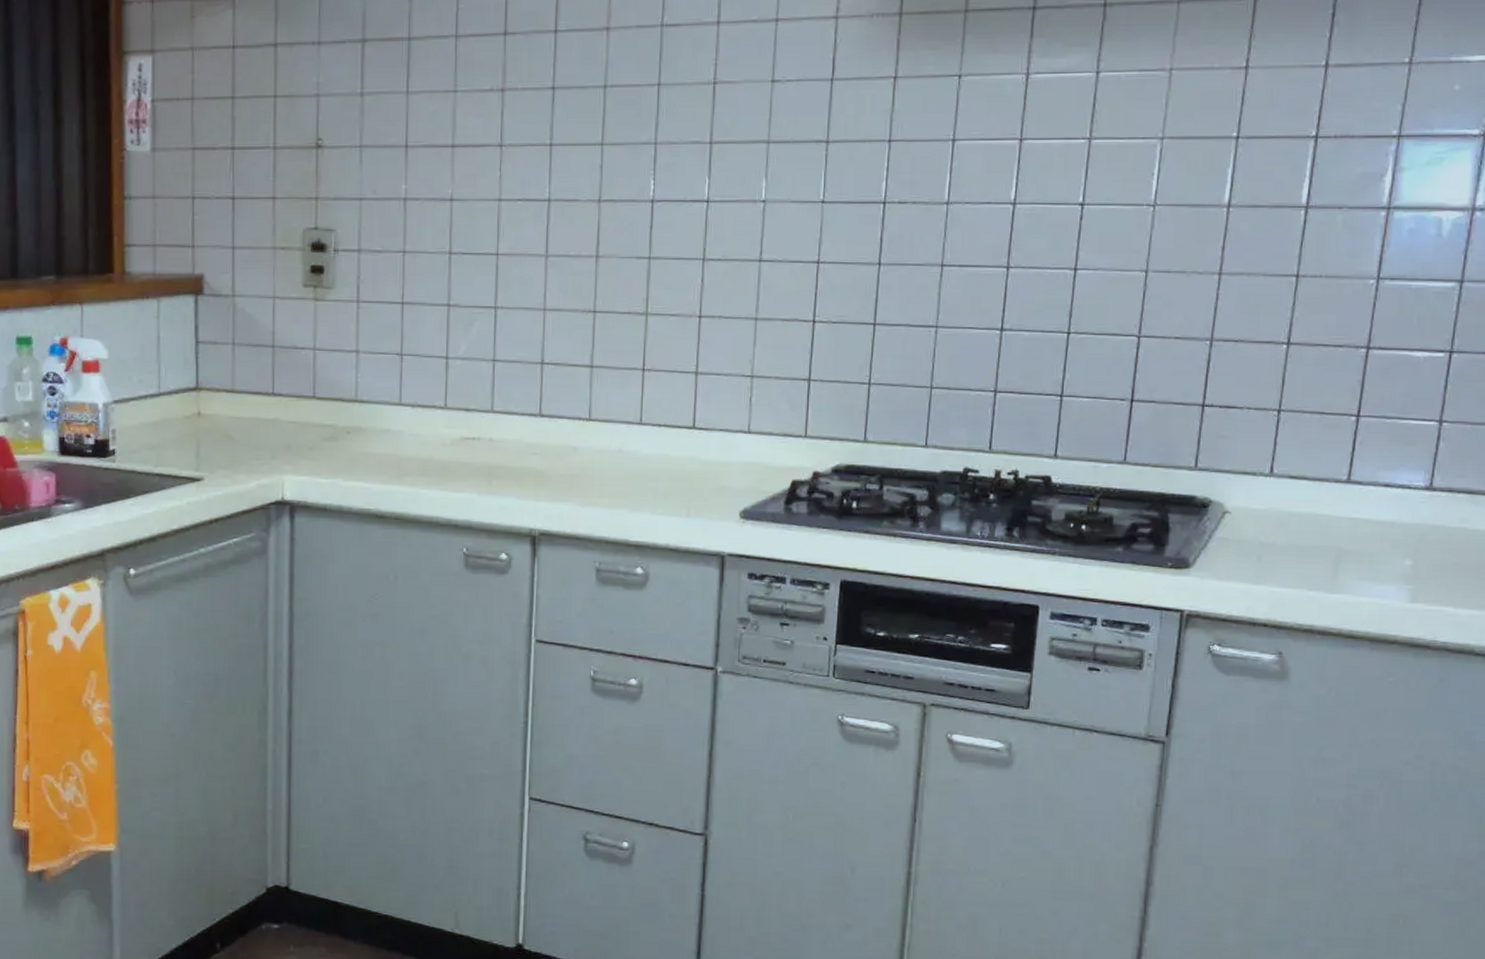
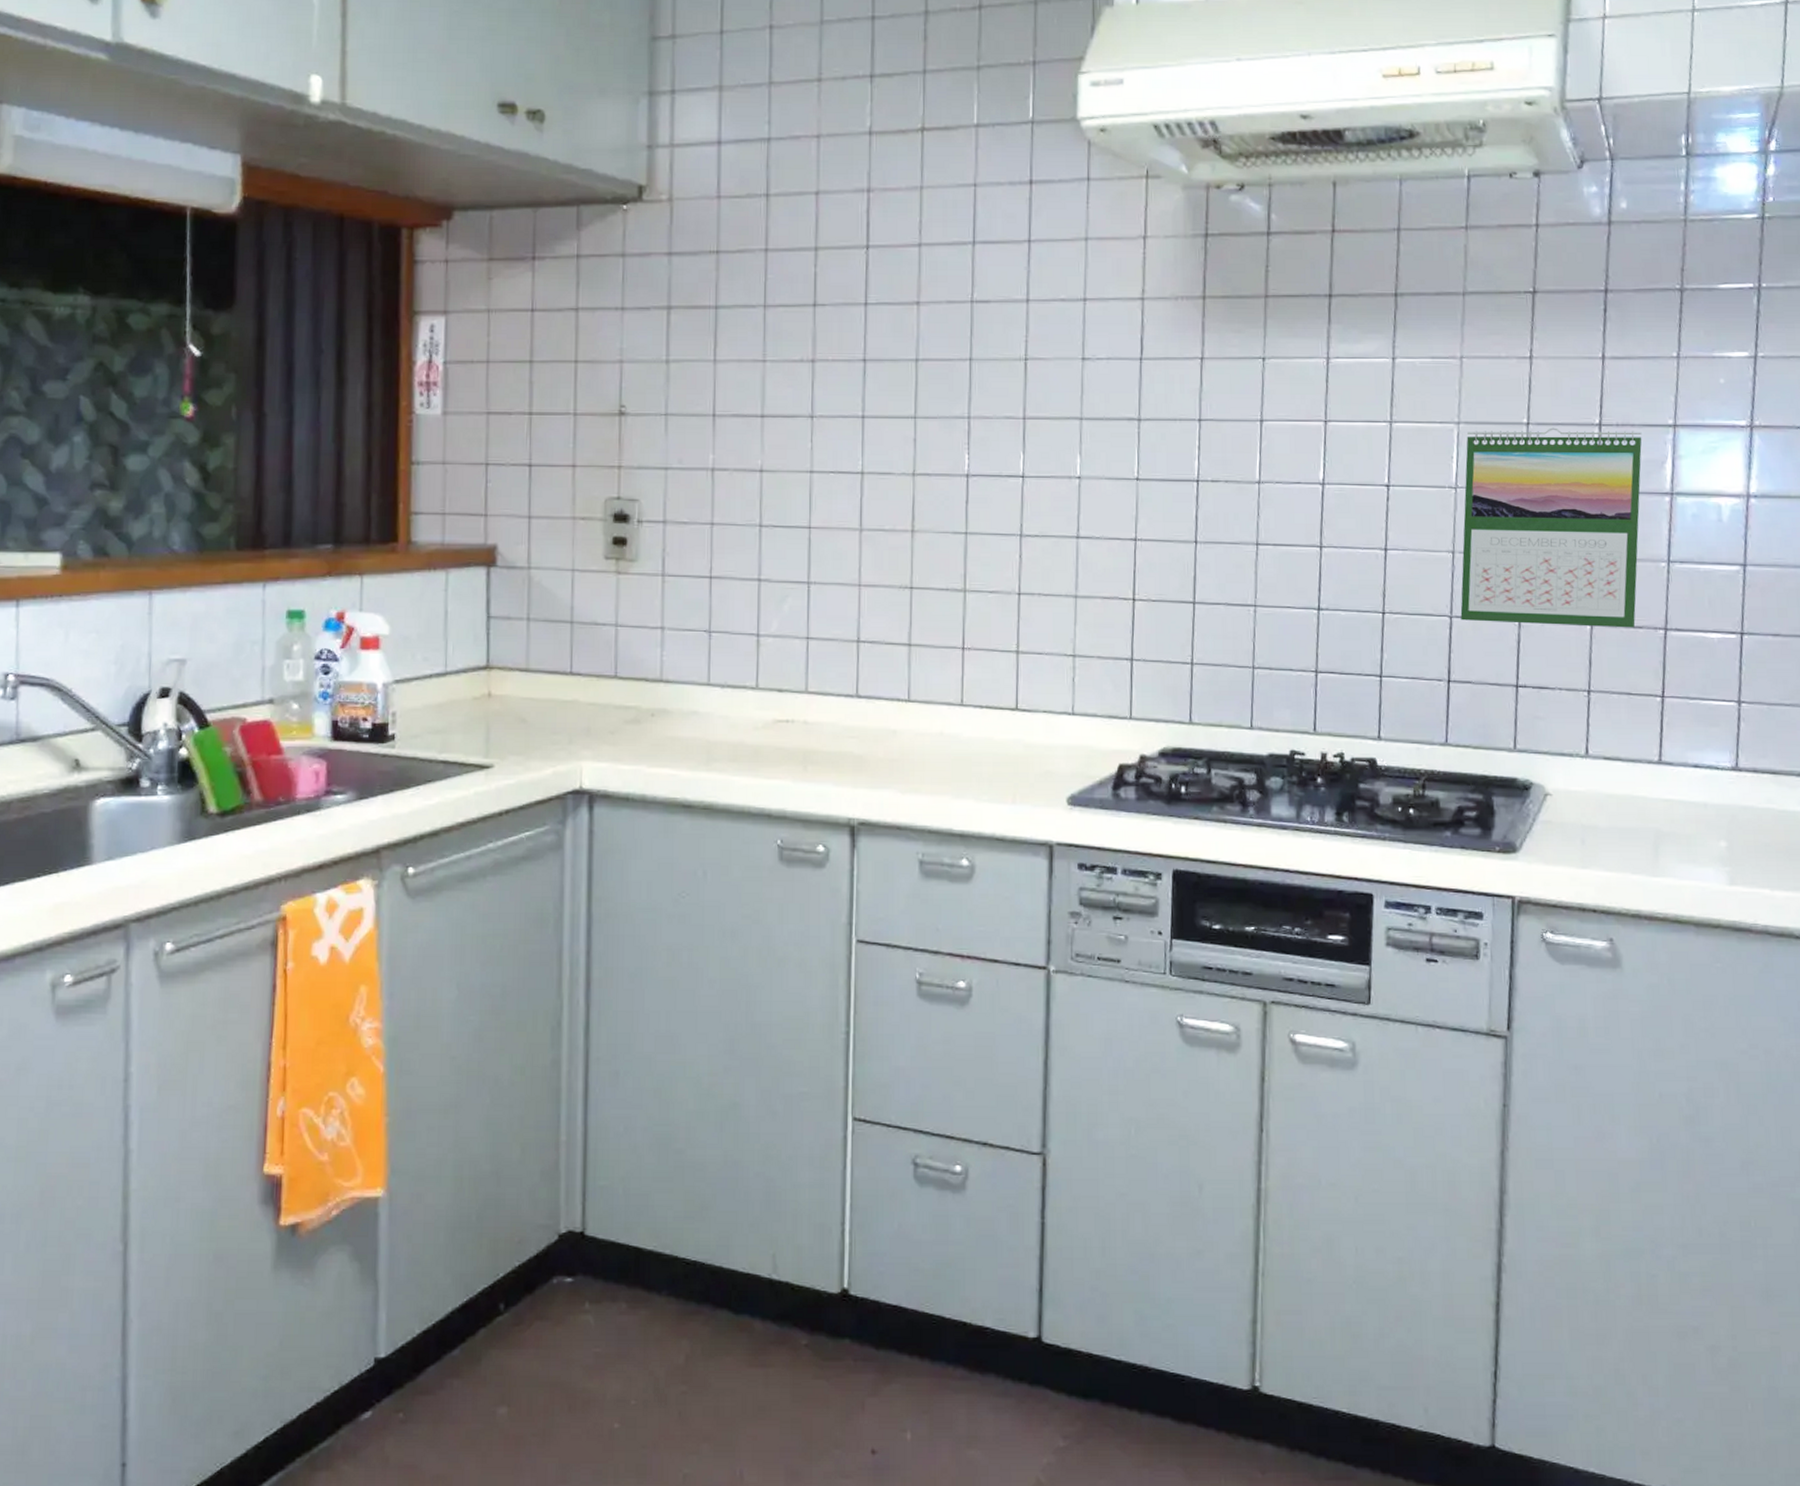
calendar: none [1149,141,1362,347] -> present [1460,427,1642,628]

